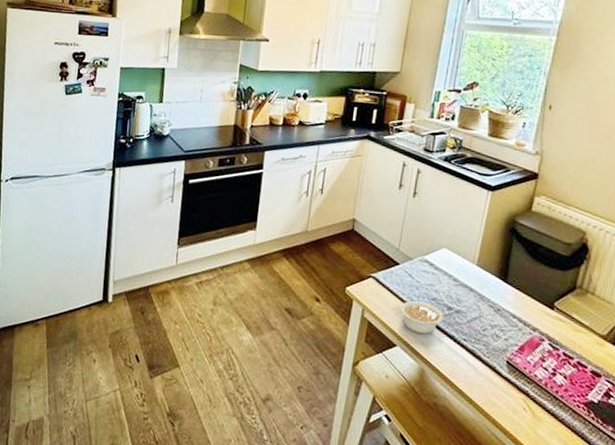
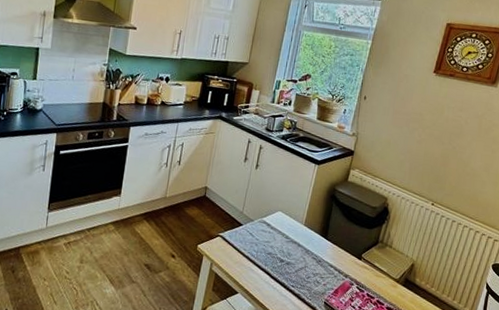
legume: present [400,300,453,334] -> none [242,255,284,282]

